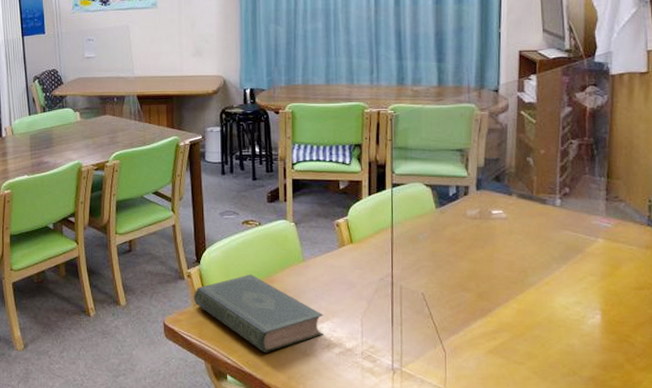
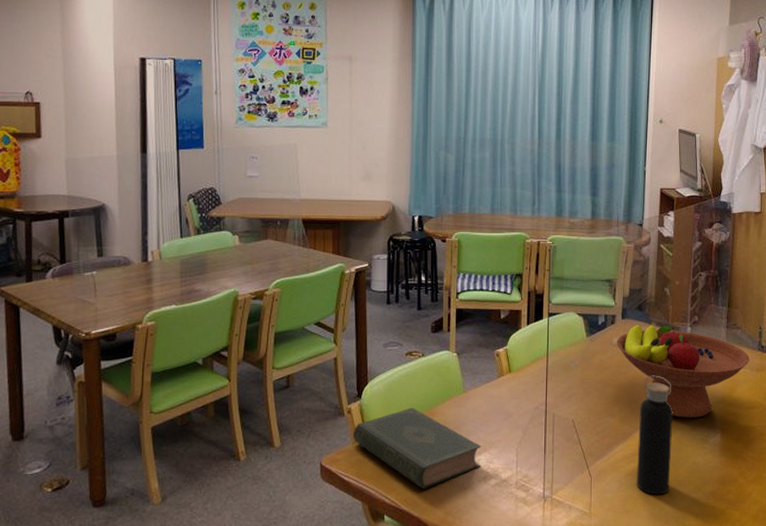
fruit bowl: none [470,196,637,297] -> present [616,324,750,418]
water bottle: none [498,250,541,376] -> present [637,375,673,495]

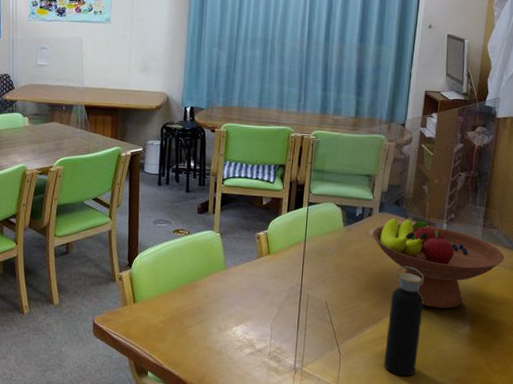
book: present [352,407,482,489] -> none [122,279,239,352]

